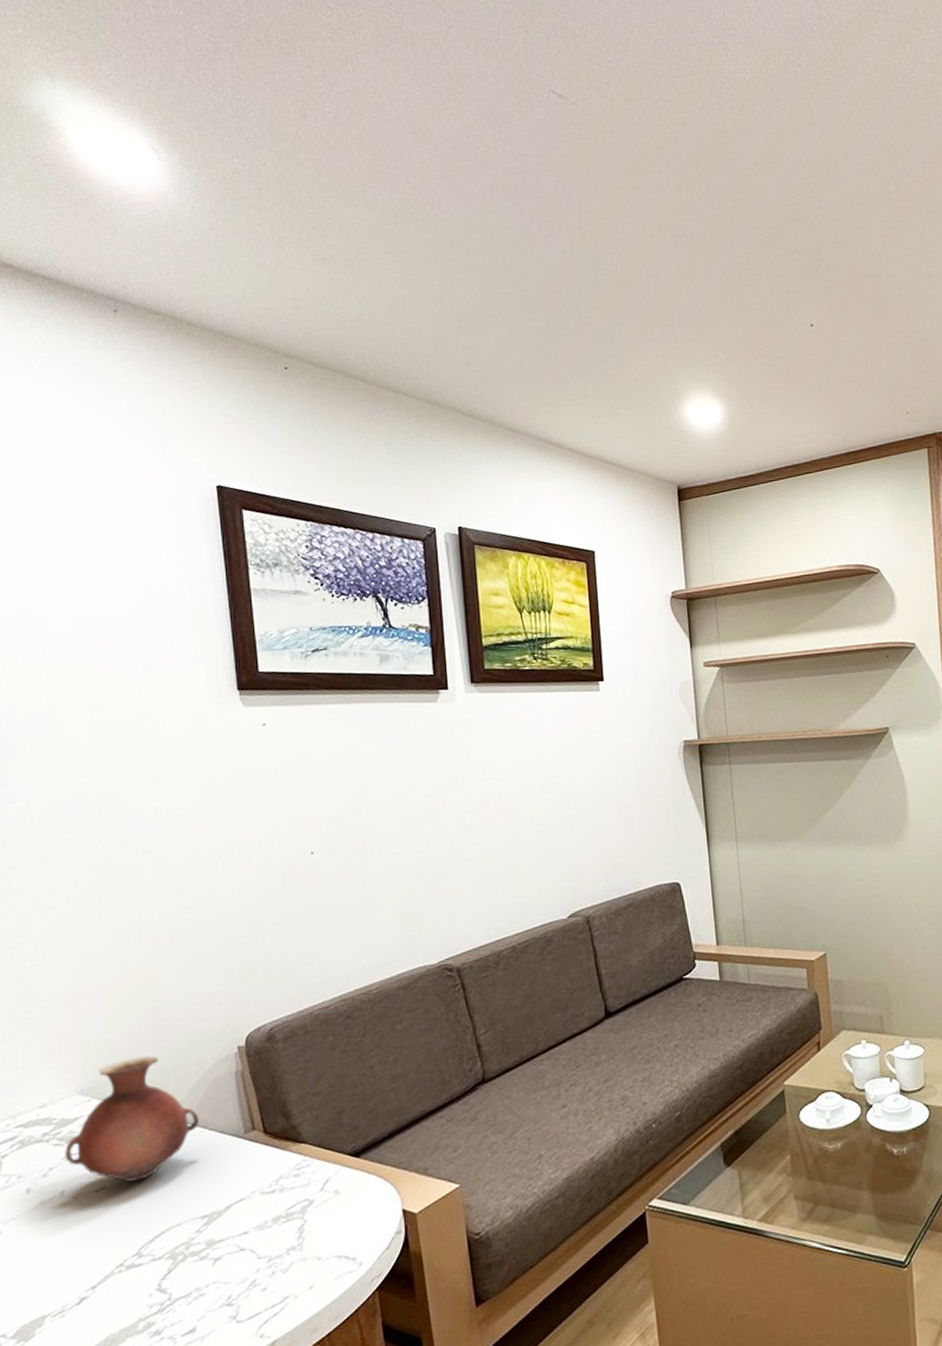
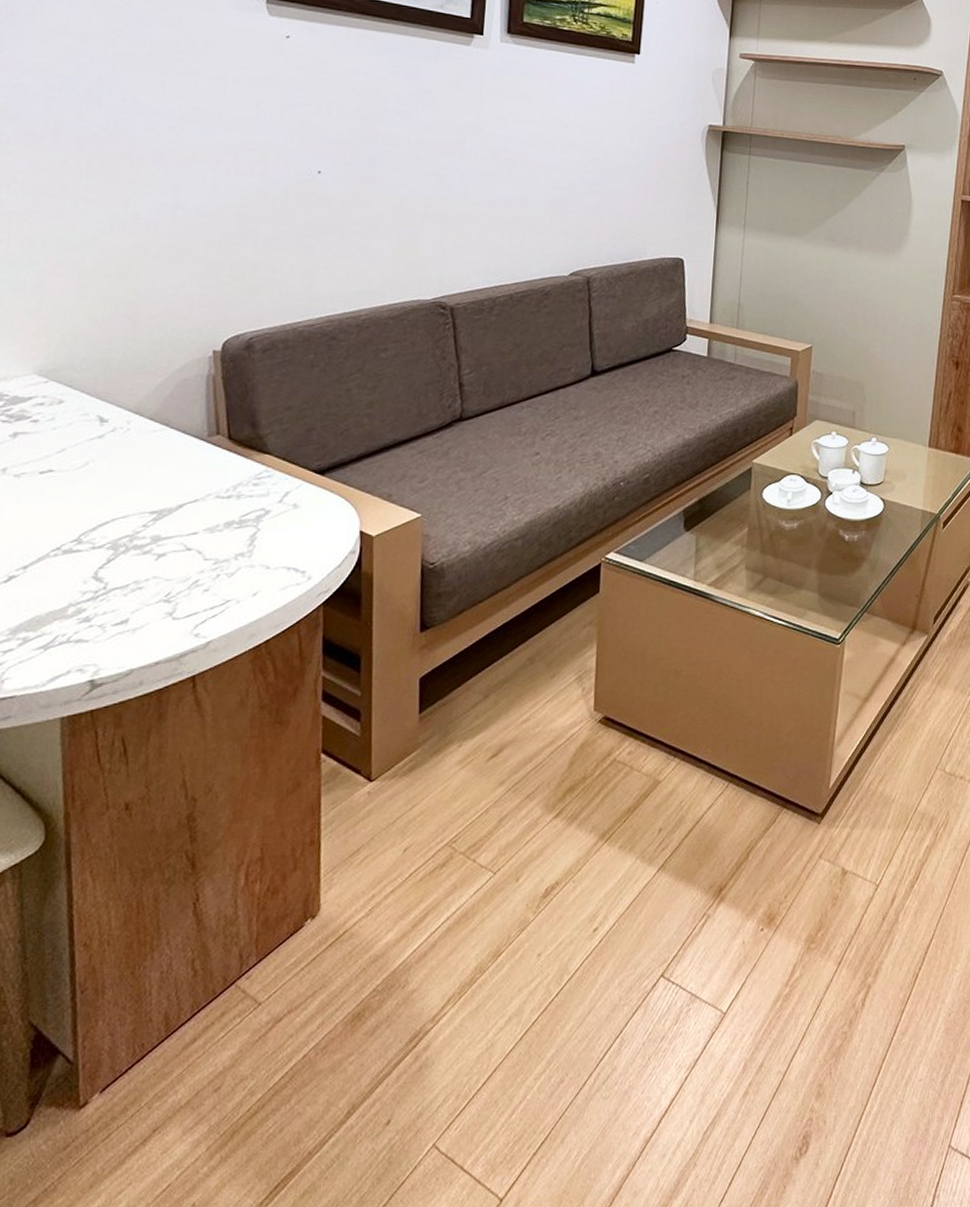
vase: present [65,1055,200,1182] -> none [12,346,163,468]

